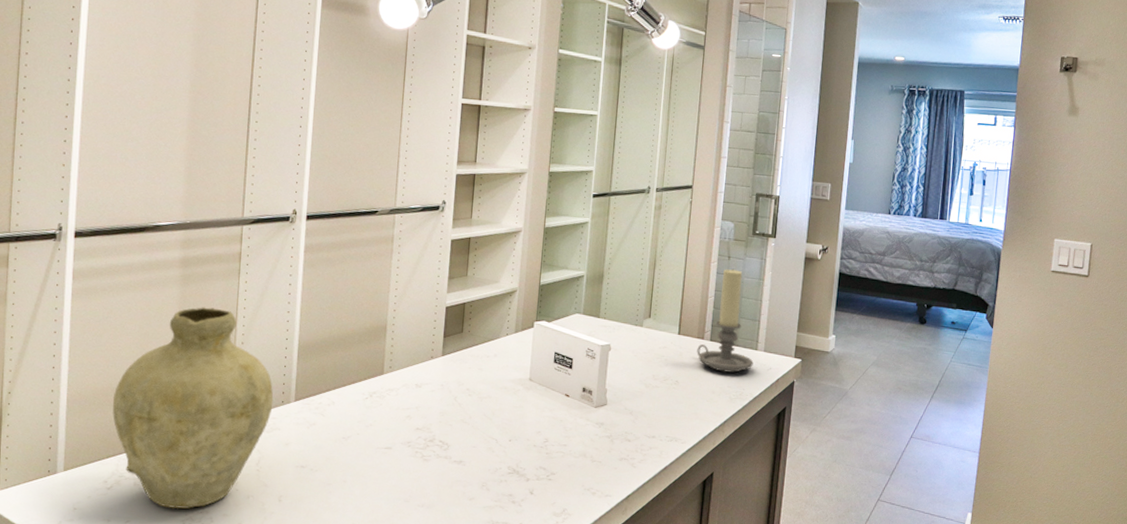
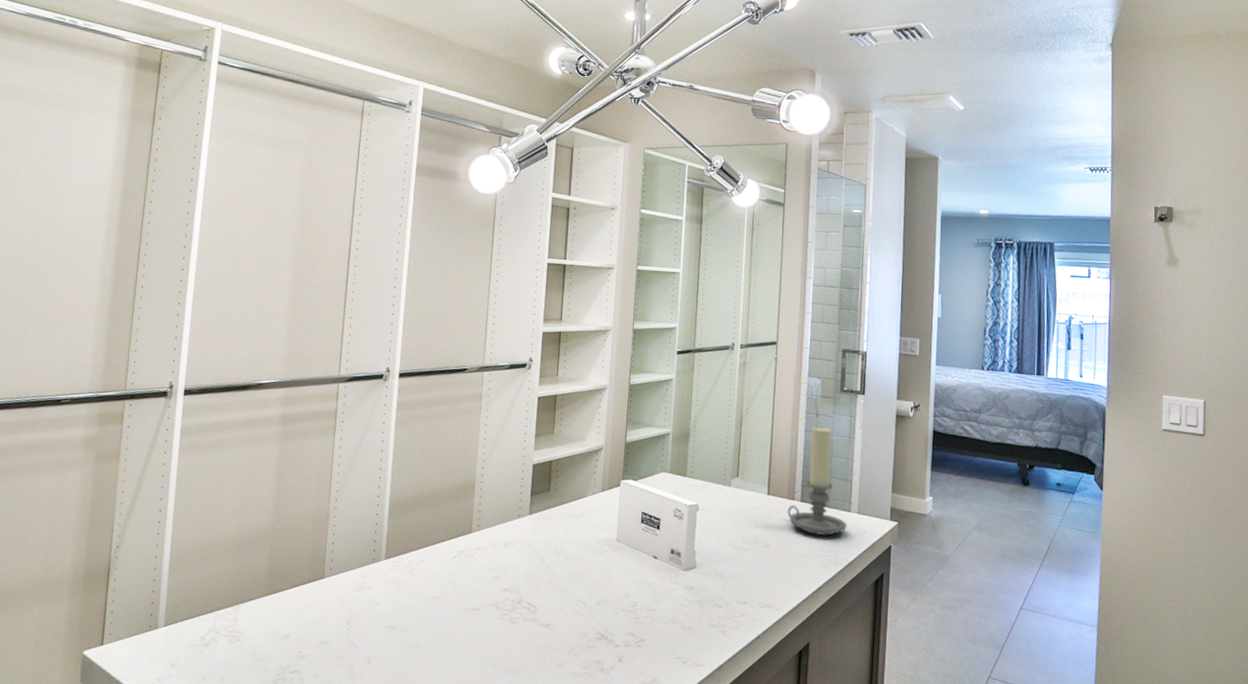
vase: present [112,307,274,509] -> none [212,463,365,668]

